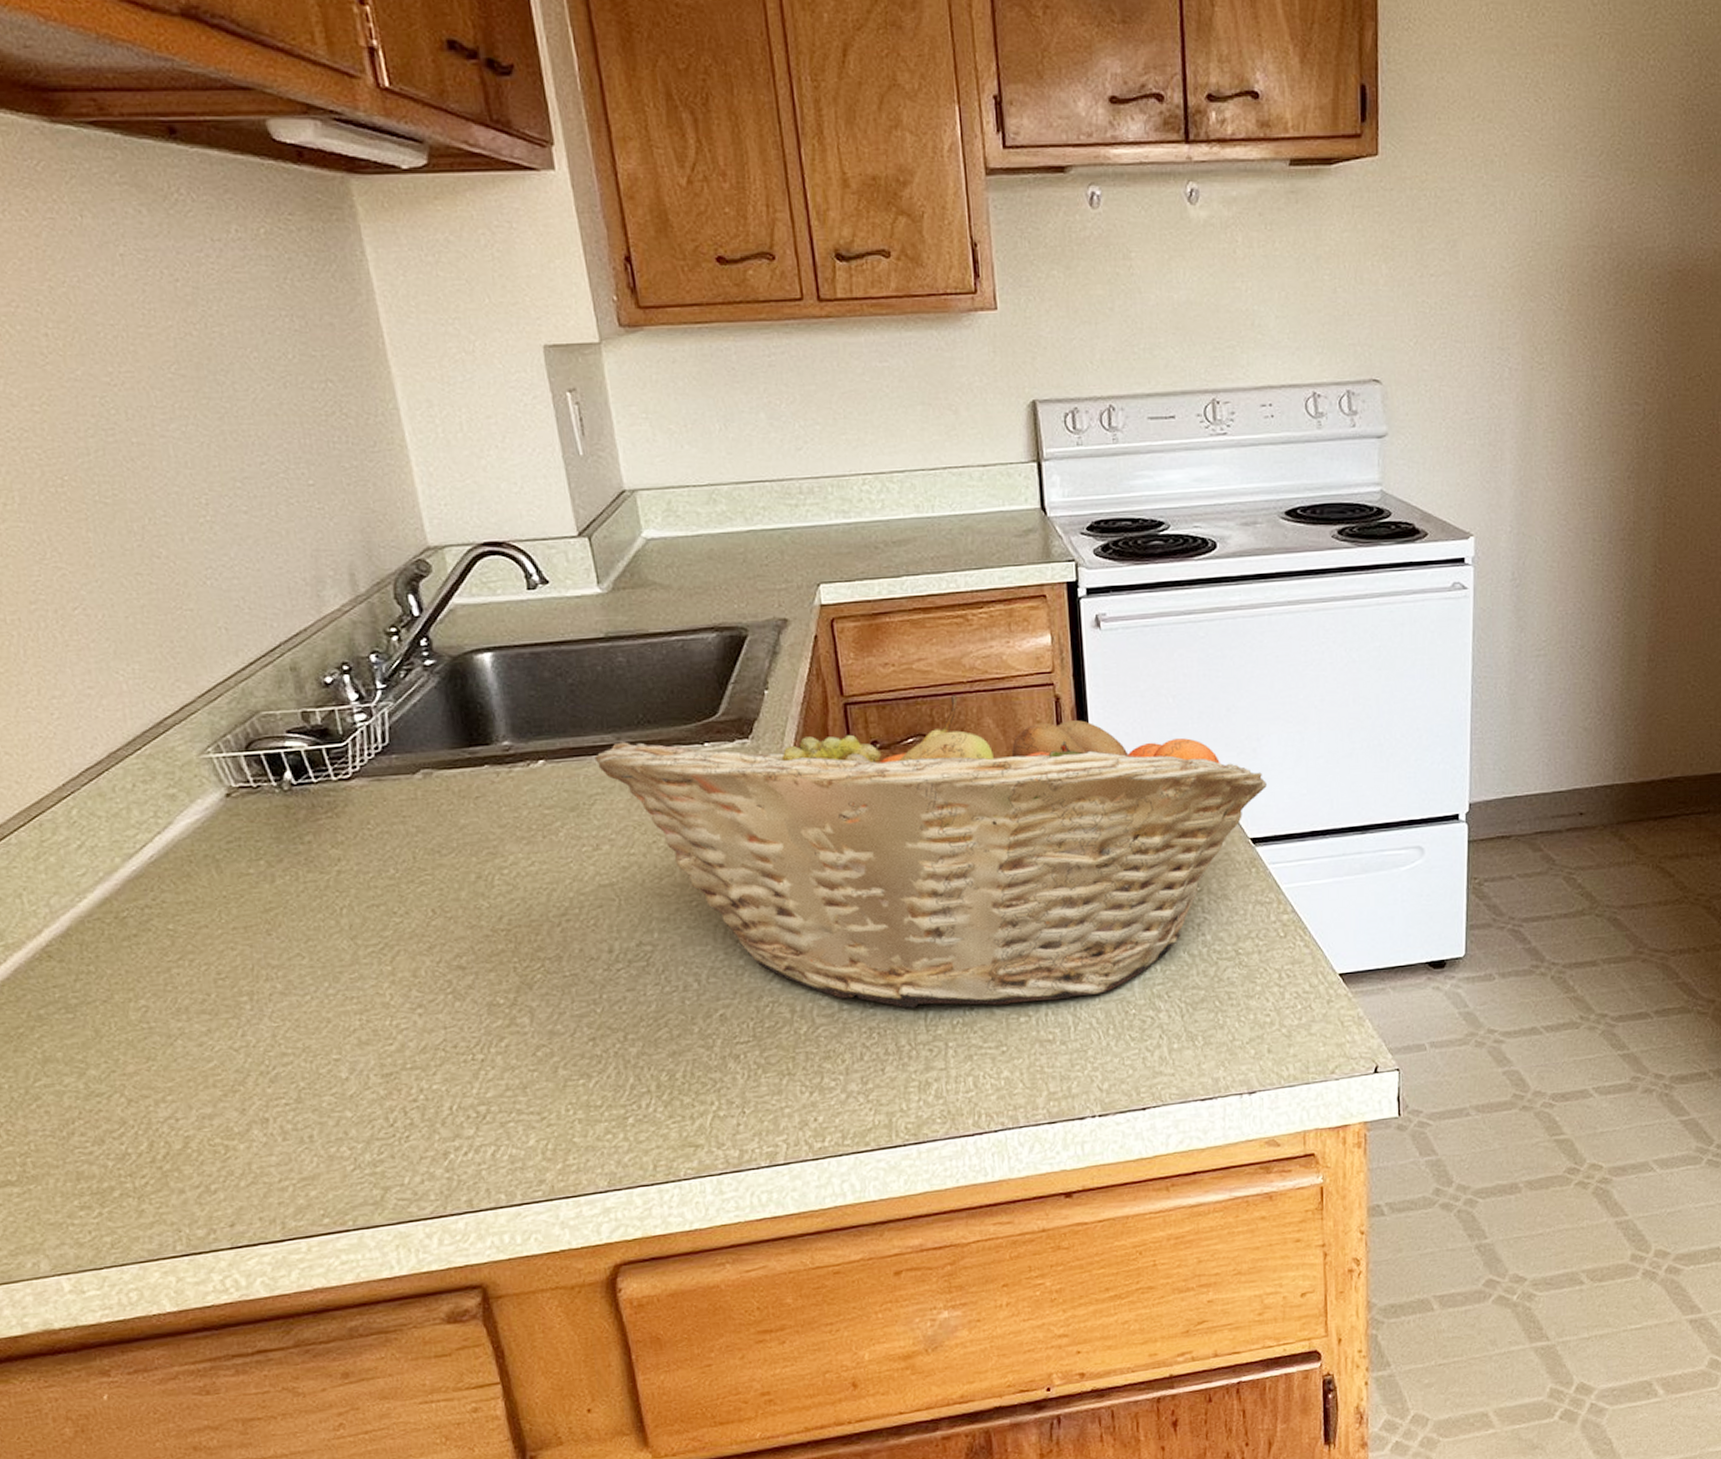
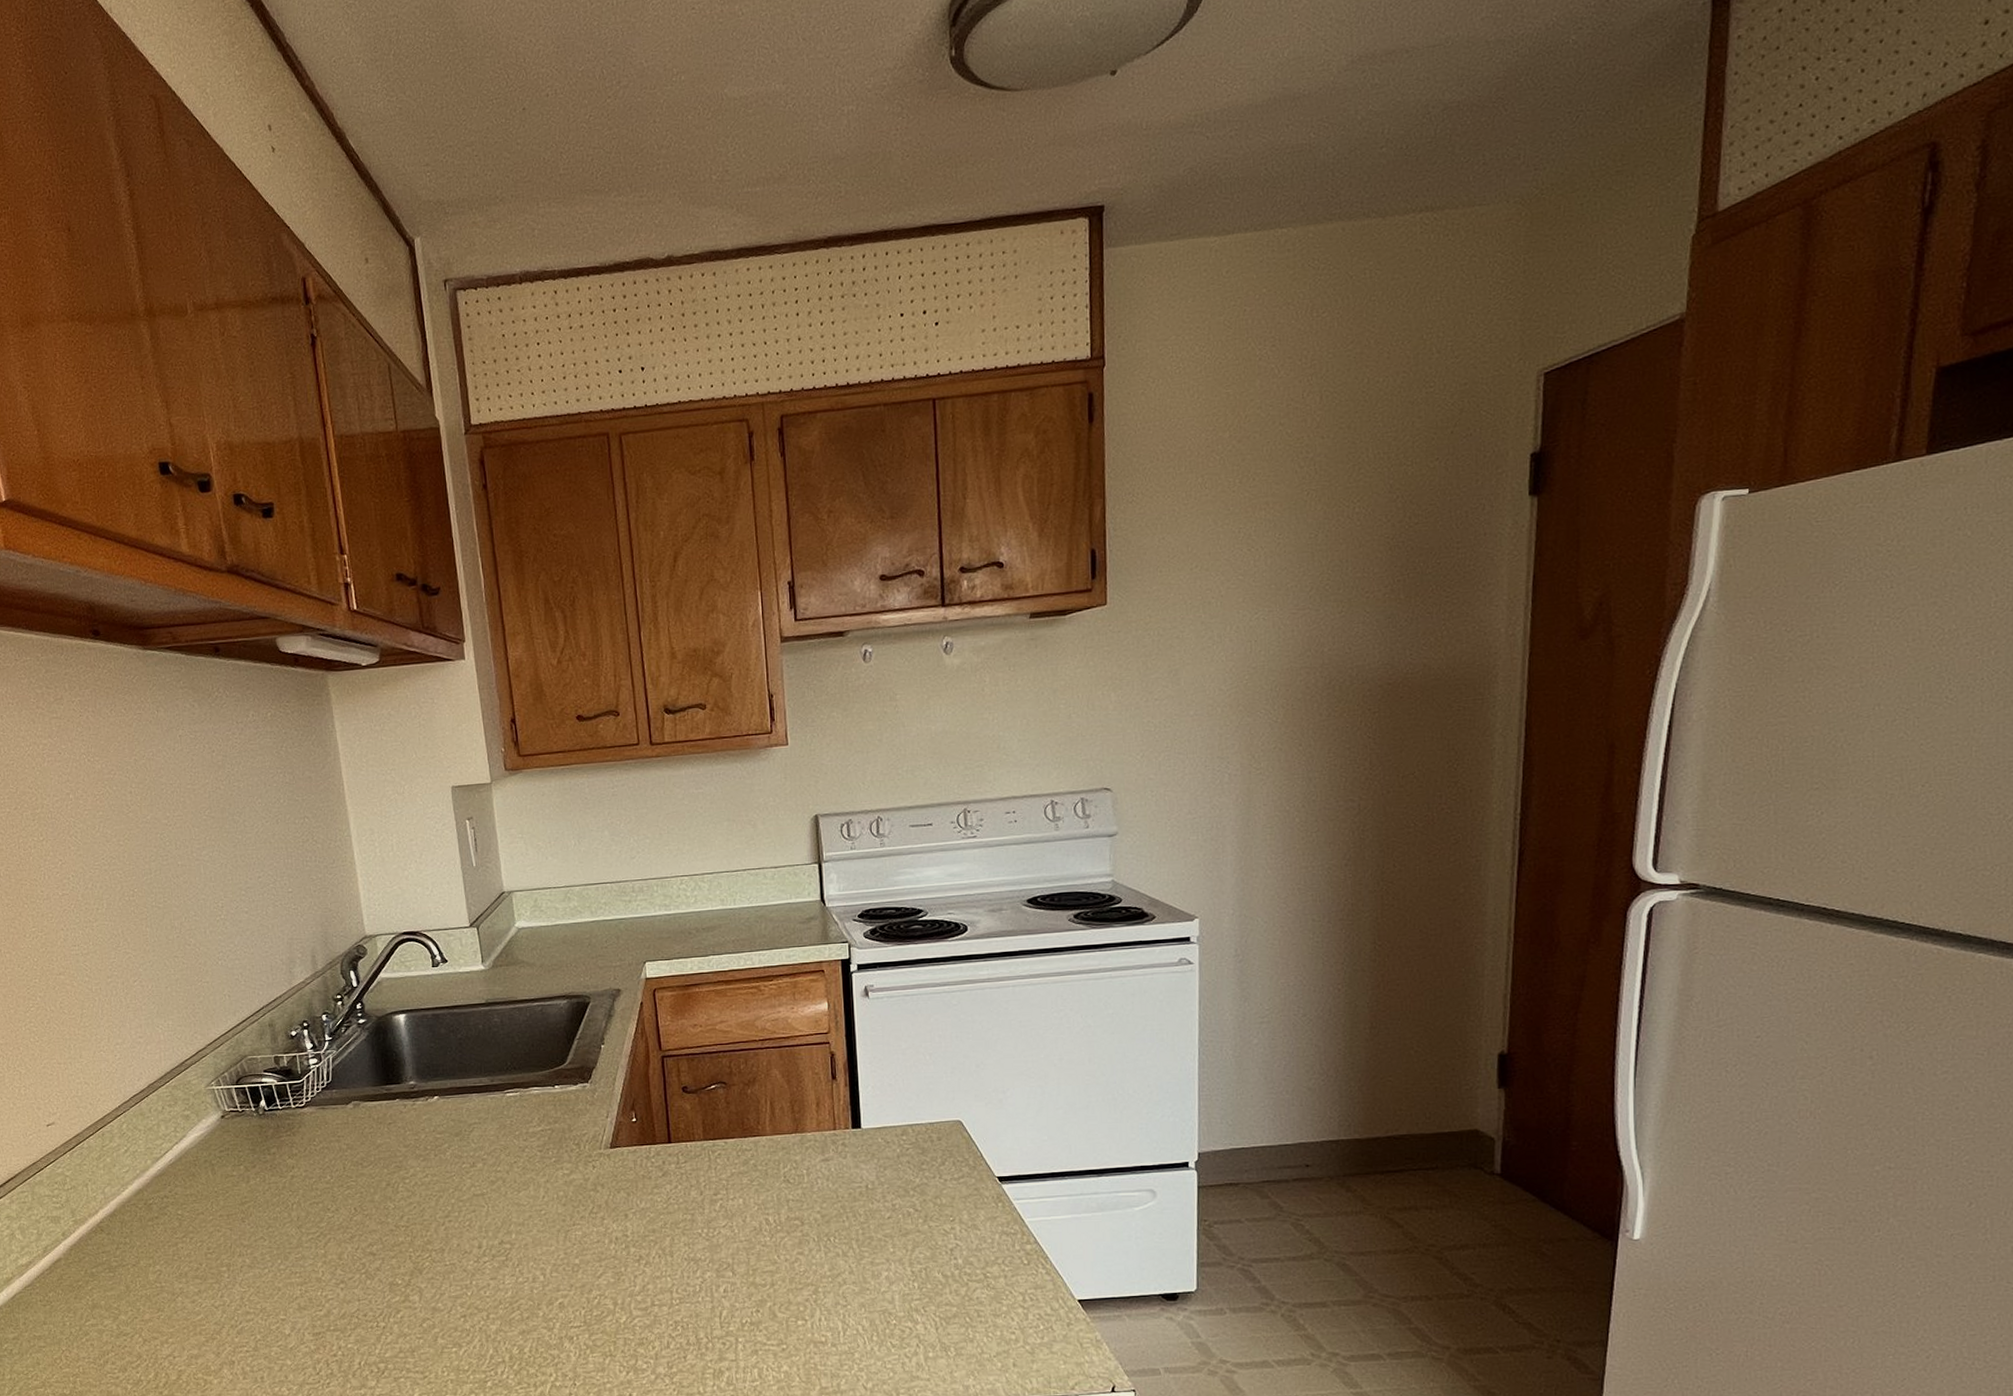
fruit basket: present [594,694,1267,1008] -> none [474,1050,1012,1309]

